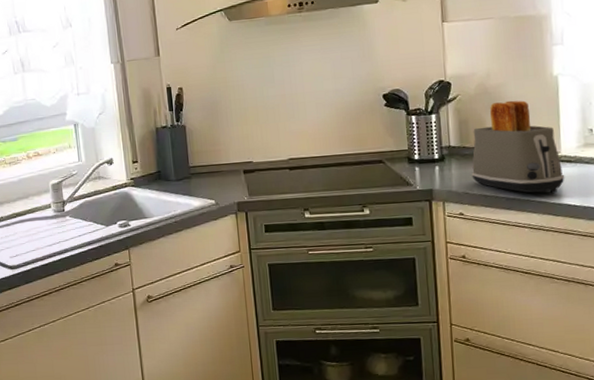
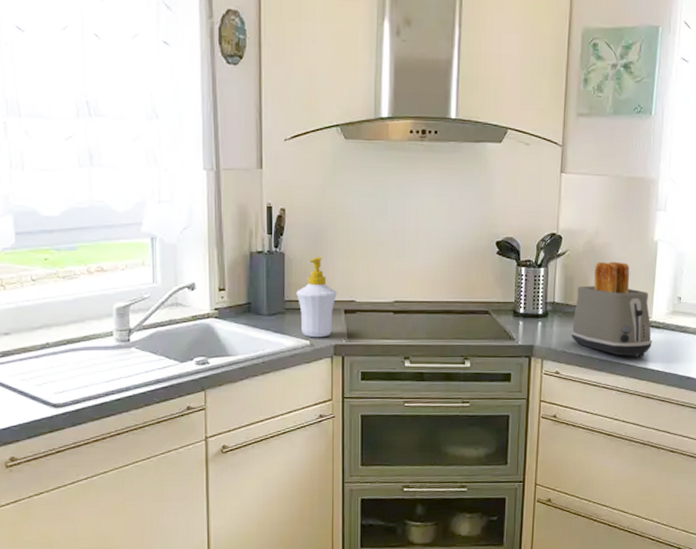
soap bottle: none [199,125,235,198] -> present [296,256,337,338]

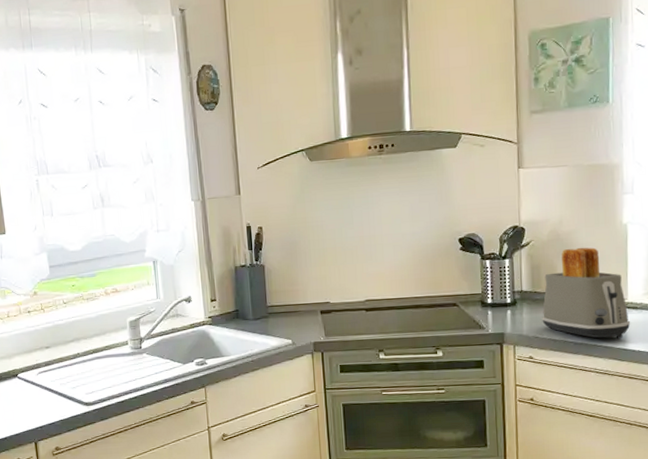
soap bottle: present [296,256,337,338] -> none [277,265,313,337]

